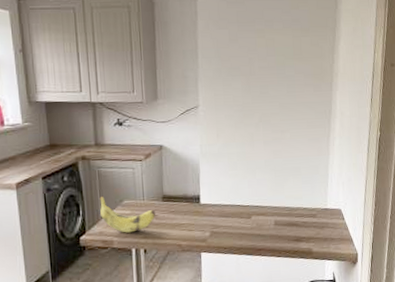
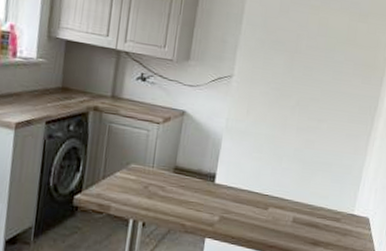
banana: present [99,196,155,233] -> none [102,154,163,201]

